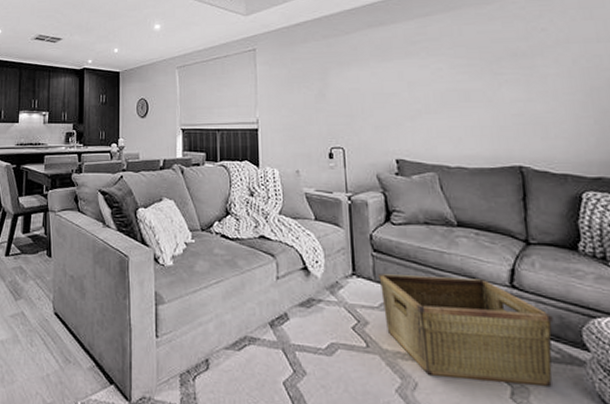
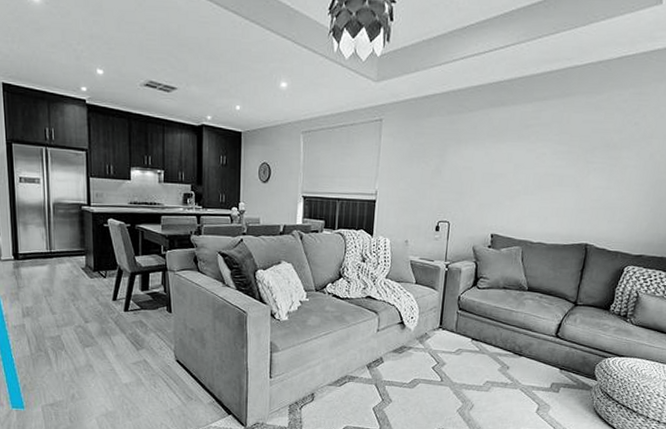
hamper: present [378,274,554,386] -> none [458,327,579,404]

